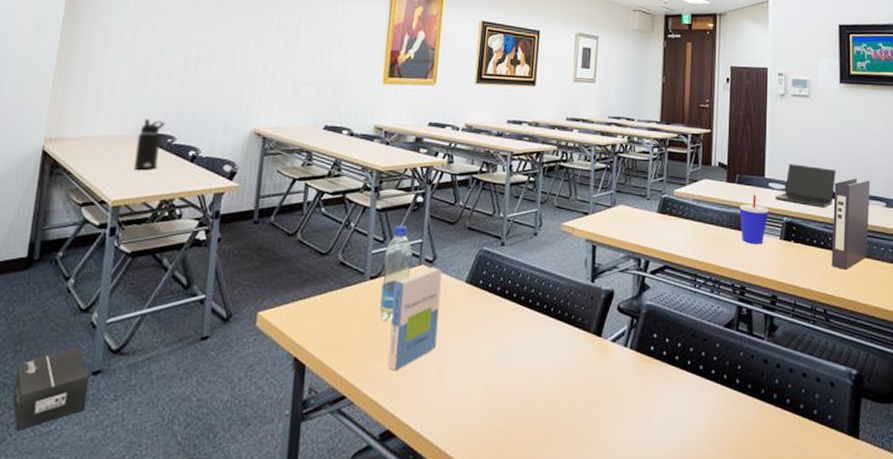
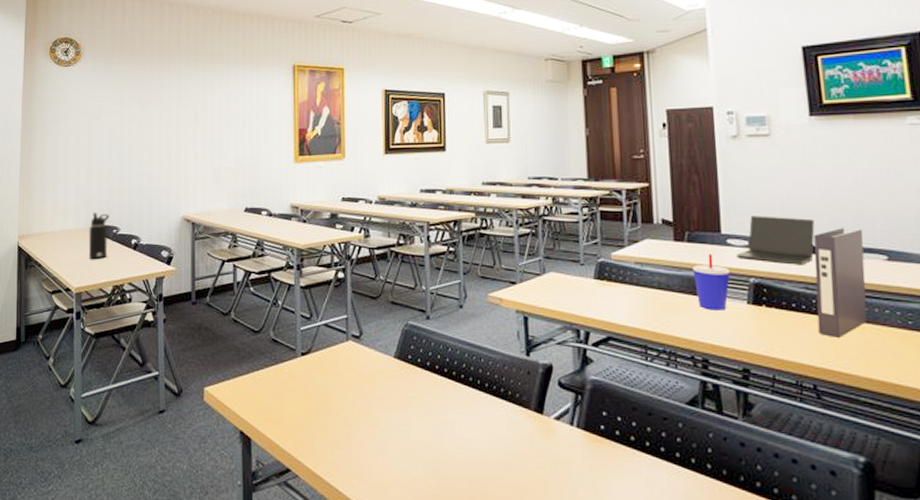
box: present [13,348,89,432] -> none [18,419,74,491]
bottle: present [380,225,413,321] -> none [313,301,339,397]
book: present [387,266,442,371] -> none [325,341,371,446]

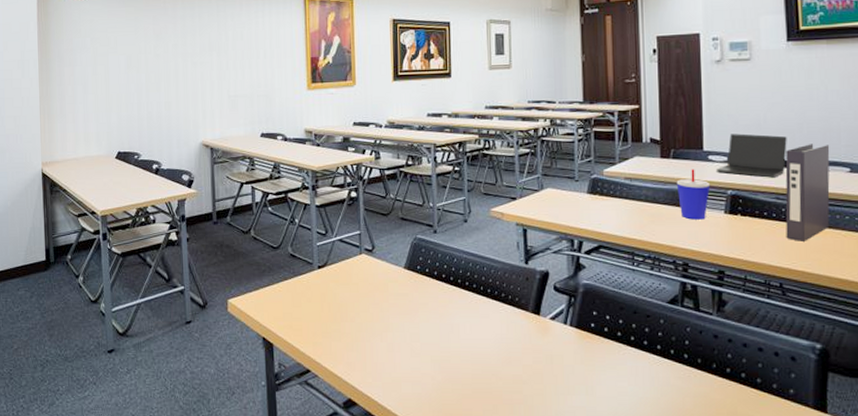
water bottle: present [88,213,110,259] -> none [111,140,131,184]

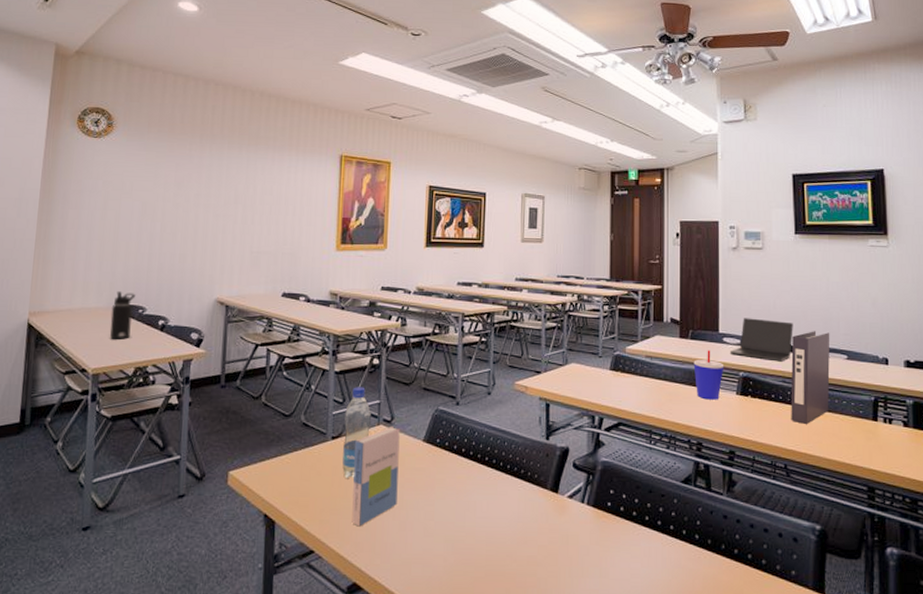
water bottle: none [111,140,131,184] -> present [109,291,136,339]
bottle: none [328,219,353,305] -> present [342,387,371,479]
book: none [340,254,384,348] -> present [352,426,400,527]

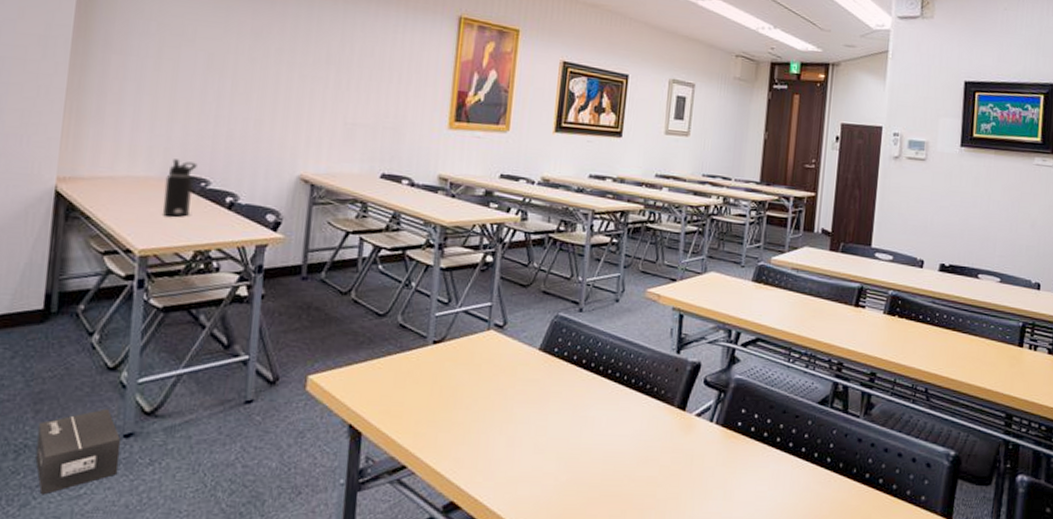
box: none [14,505,80,582] -> present [35,408,121,495]
bottle: present [342,387,371,479] -> none [444,286,481,389]
book: present [352,426,400,527] -> none [452,331,513,441]
beverage cup: present [693,350,724,400] -> none [841,265,874,319]
laptop: present [729,318,793,362] -> none [880,233,949,282]
binder: present [791,331,830,424] -> none [936,251,986,347]

